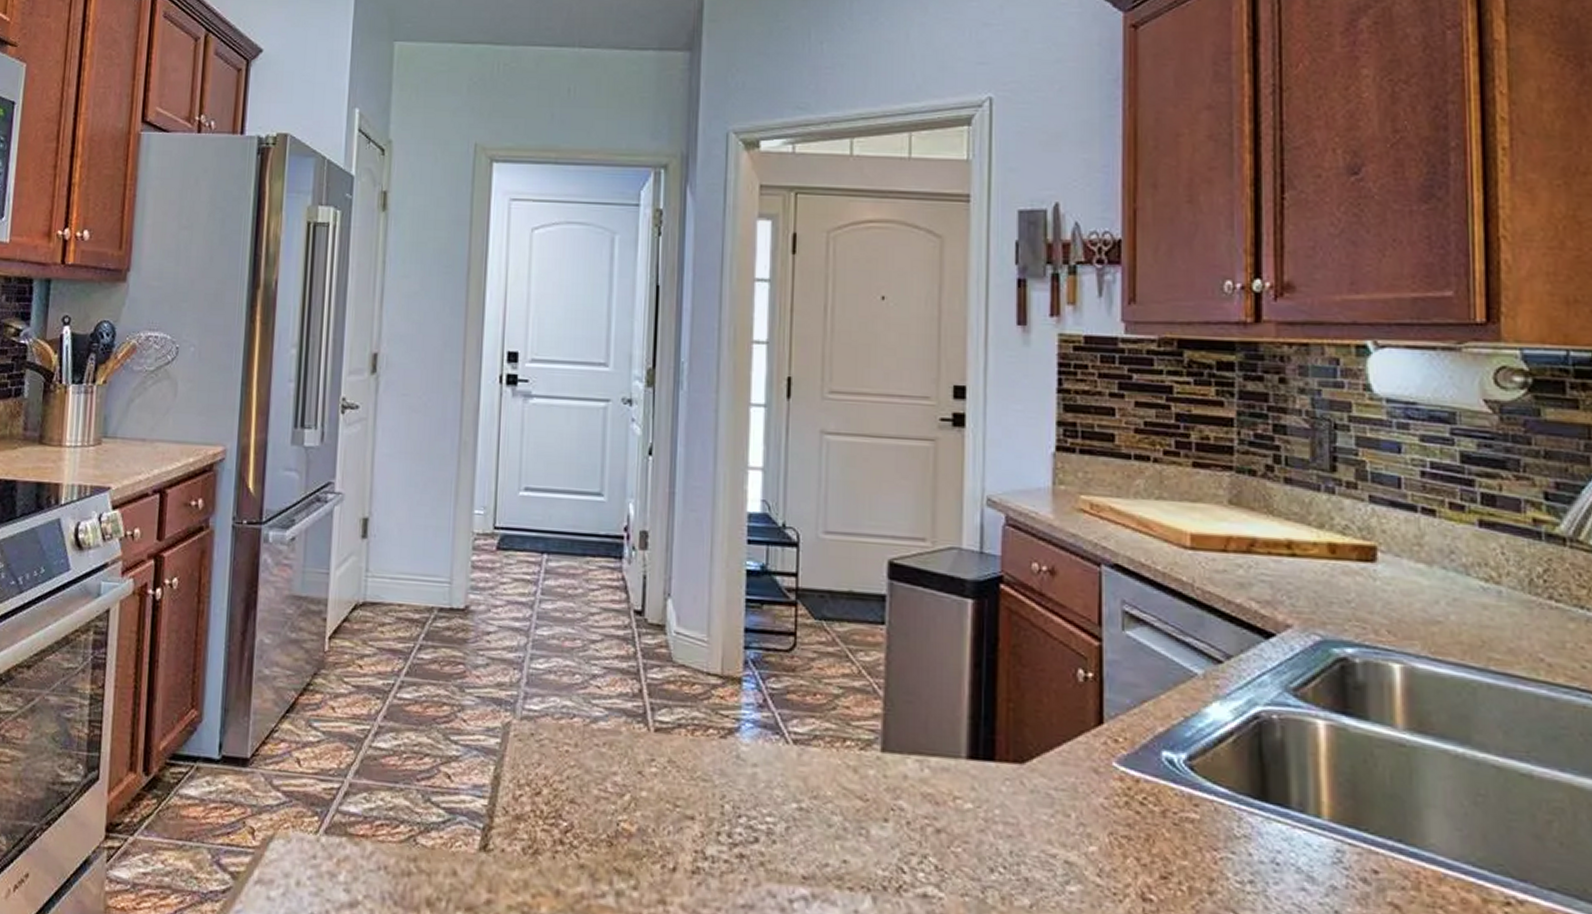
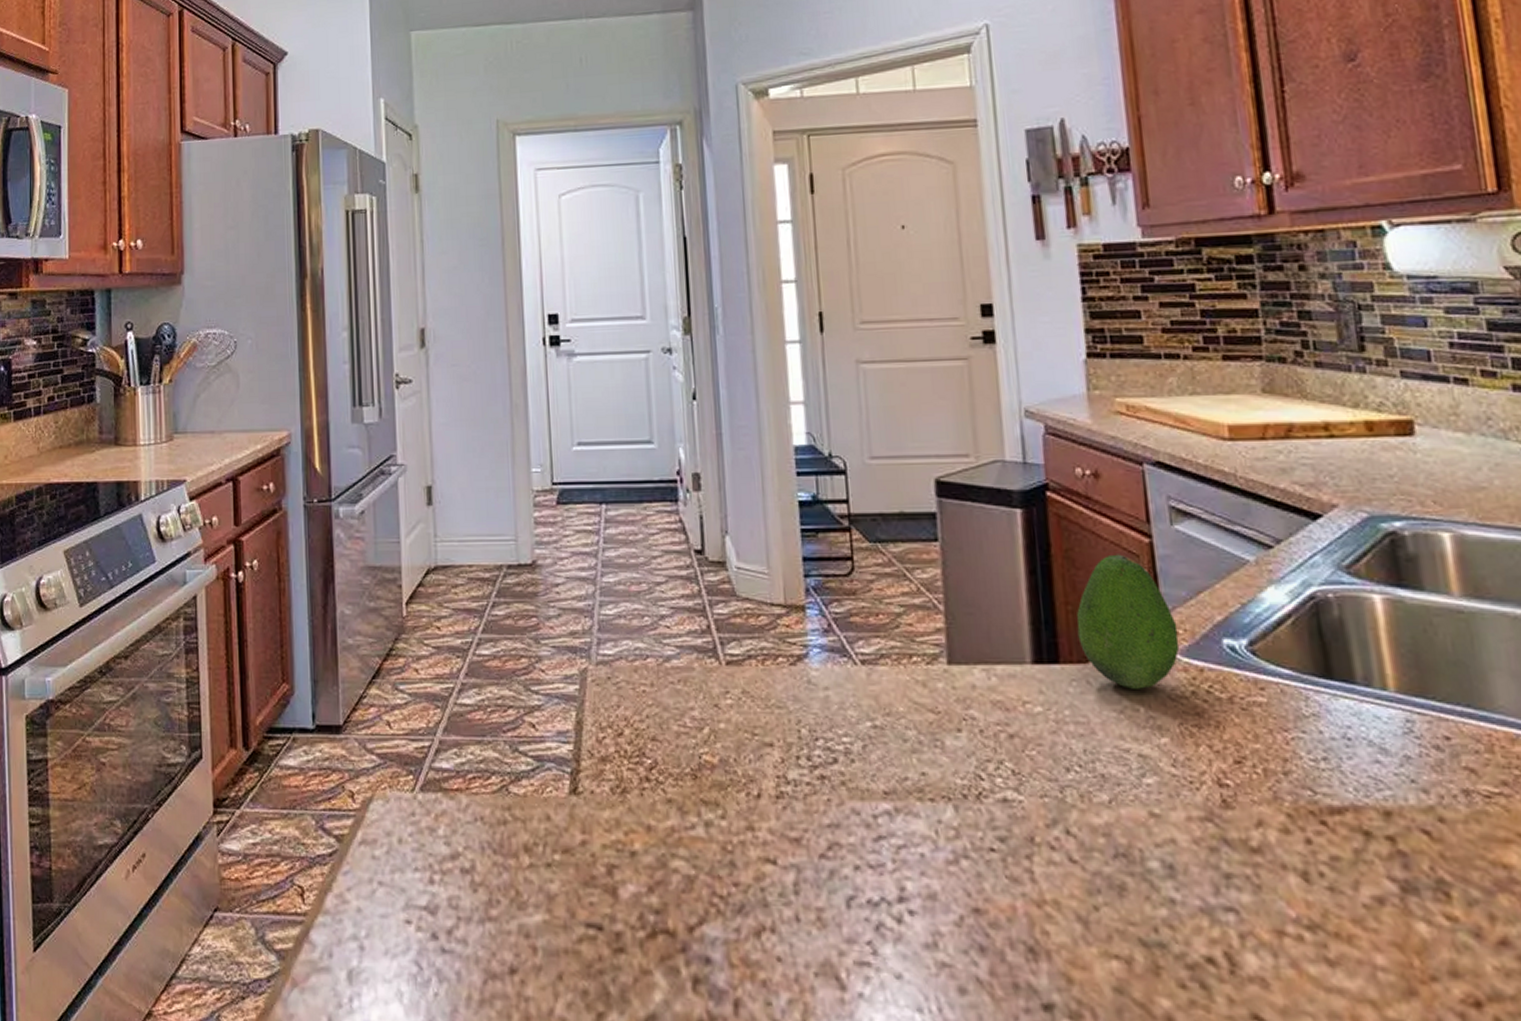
fruit: none [1016,654,1118,795] -> present [1077,554,1180,689]

